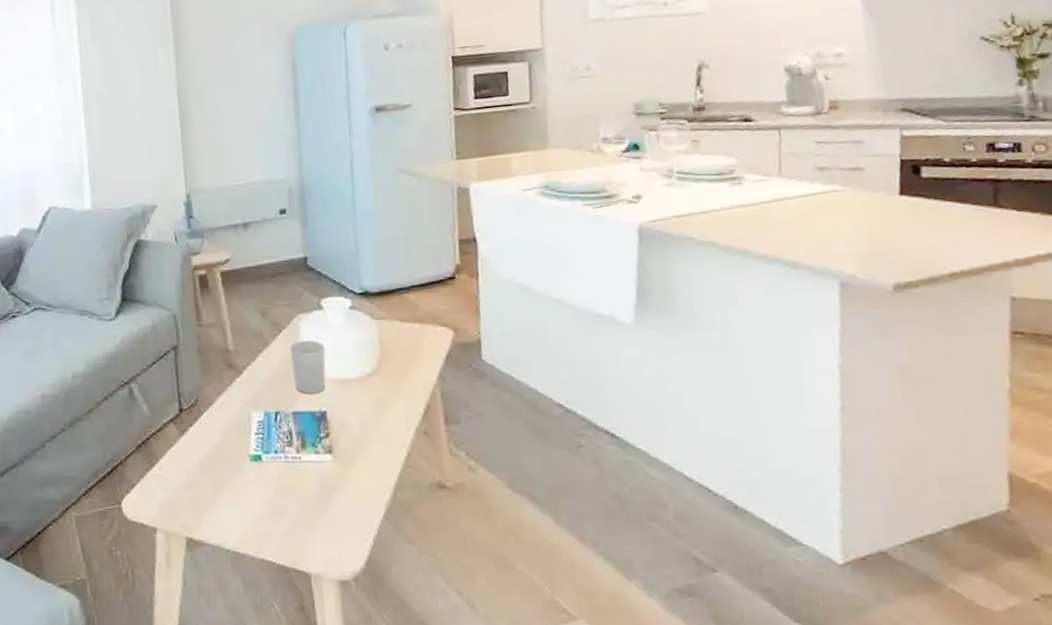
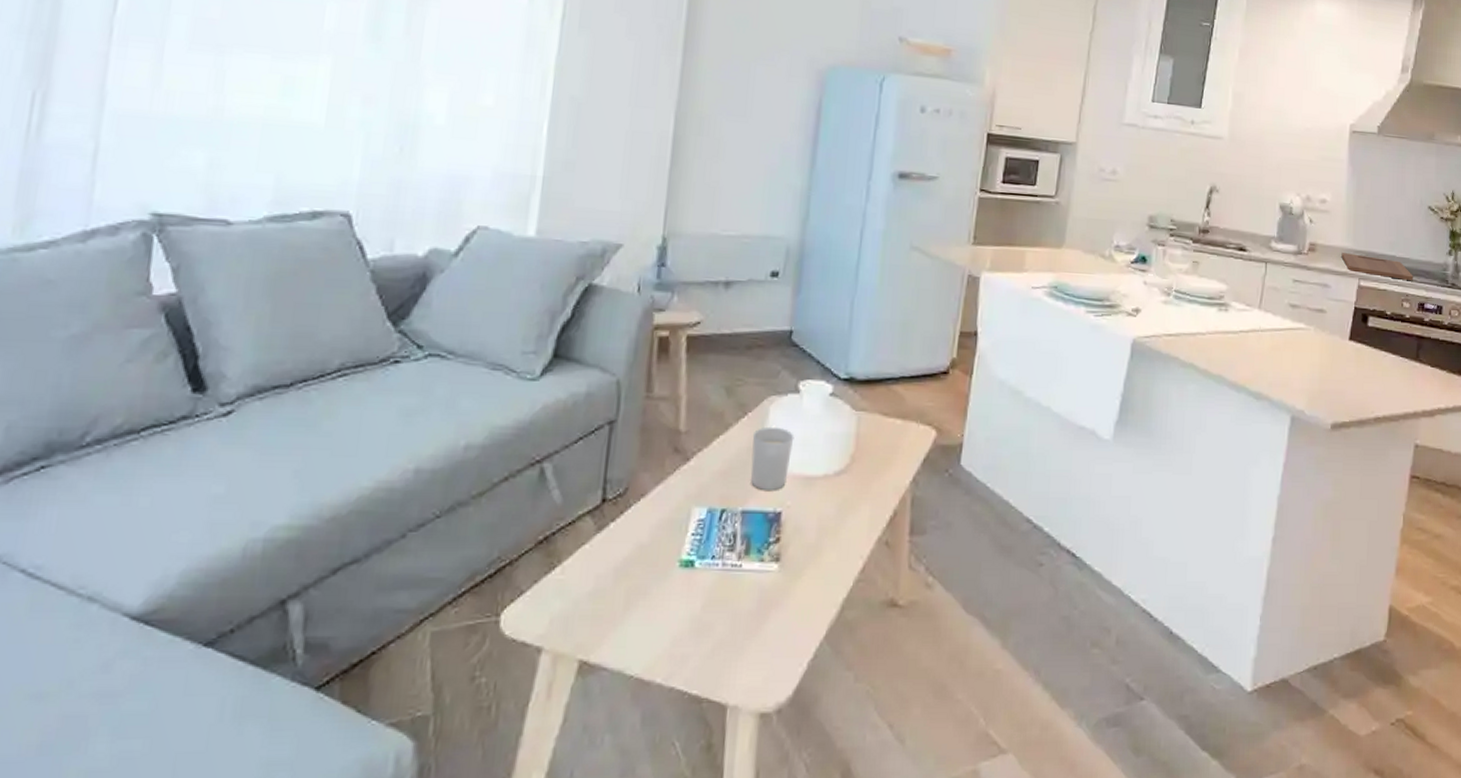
cutting board: none [872,102,974,122] -> present [1341,253,1413,280]

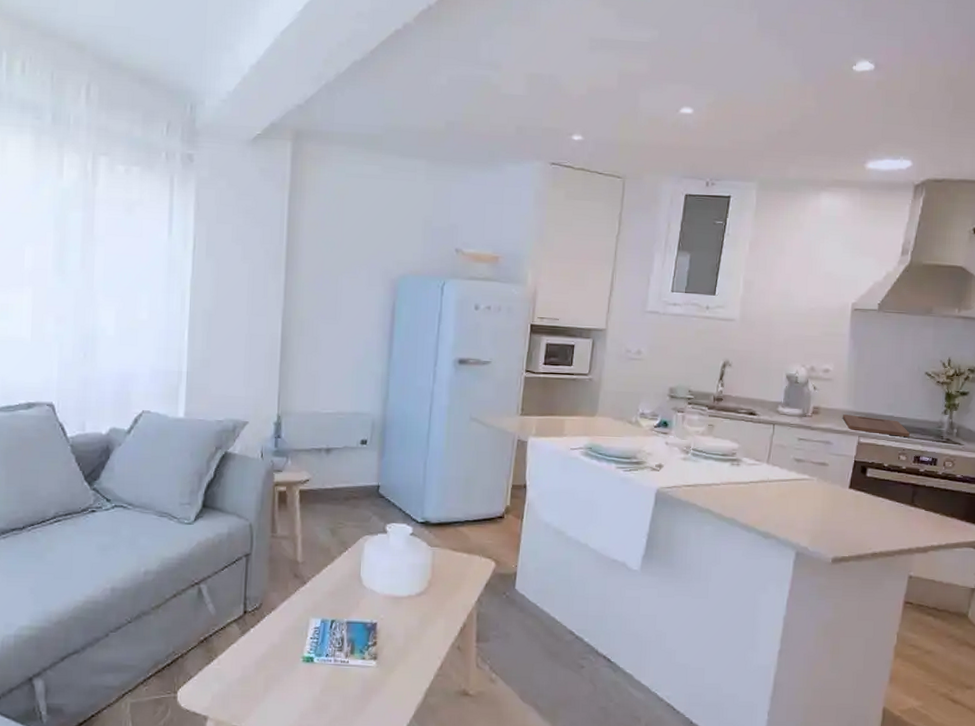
candle holder: present [750,426,794,490] -> none [352,559,384,606]

